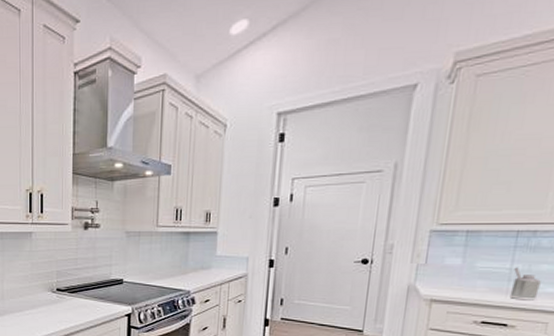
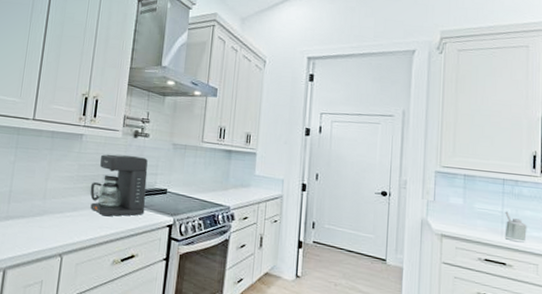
coffee maker: none [45,248,102,311] -> present [90,154,148,217]

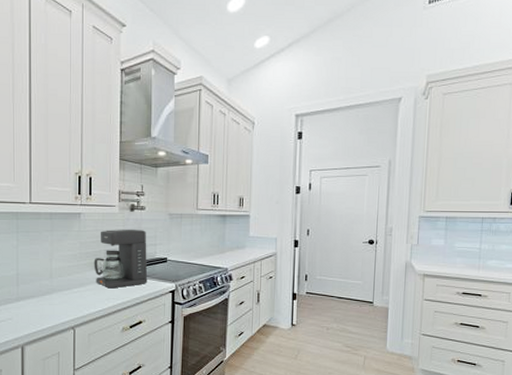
soap dispenser: present [504,211,527,243] -> none [481,247,502,275]

